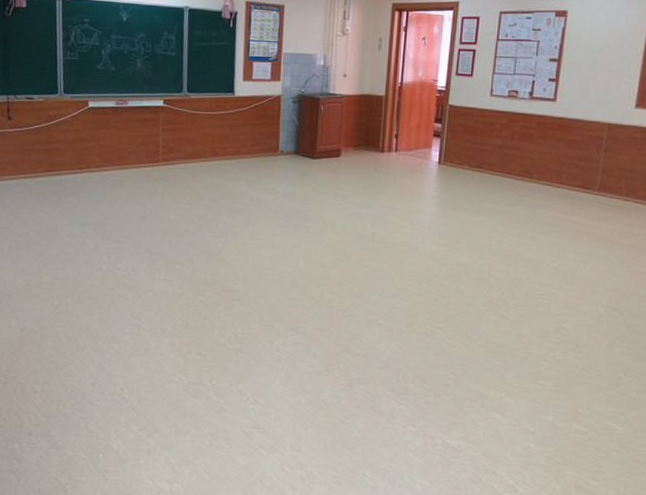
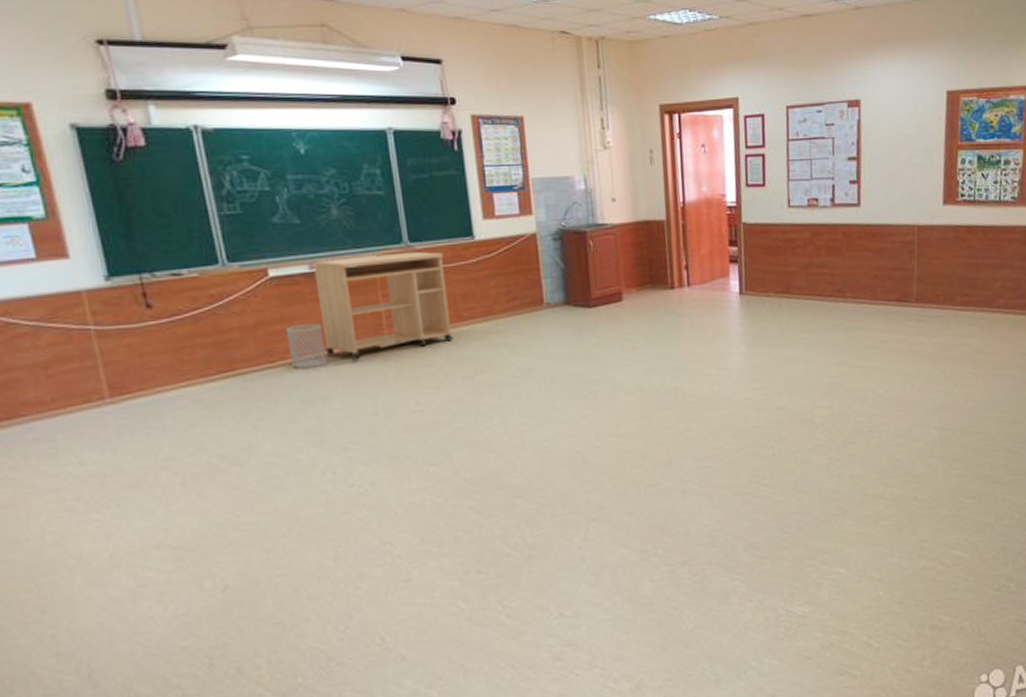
wastebasket: none [93,144,118,177] -> present [285,323,328,369]
desk: none [117,99,210,176] -> present [312,251,453,360]

